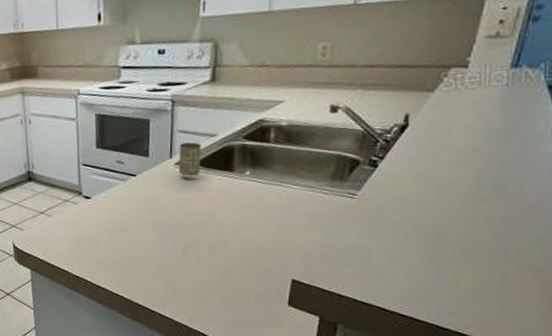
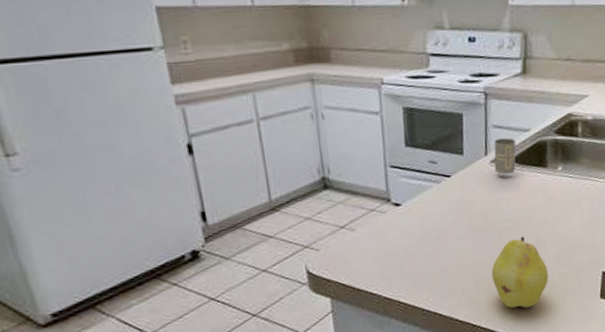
fruit: none [171,235,230,303] -> present [491,236,548,308]

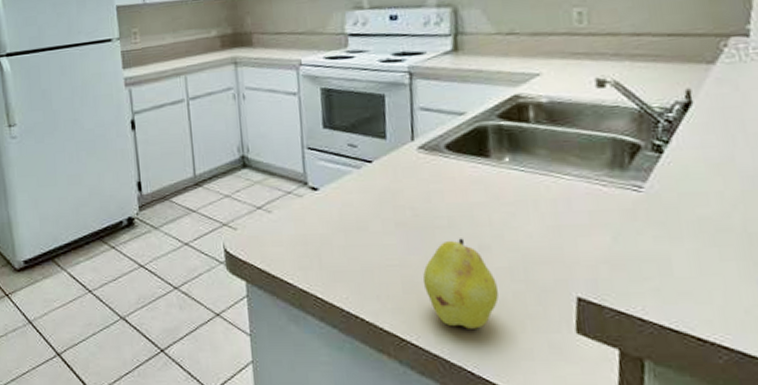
bottle: present [494,138,516,175] -> none [422,122,450,163]

